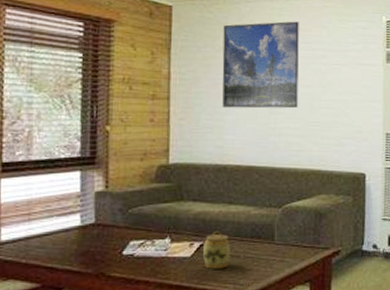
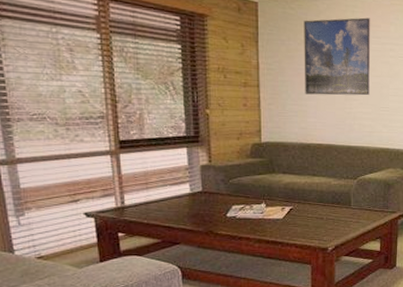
jar: present [203,230,231,269] -> none [293,197,315,228]

